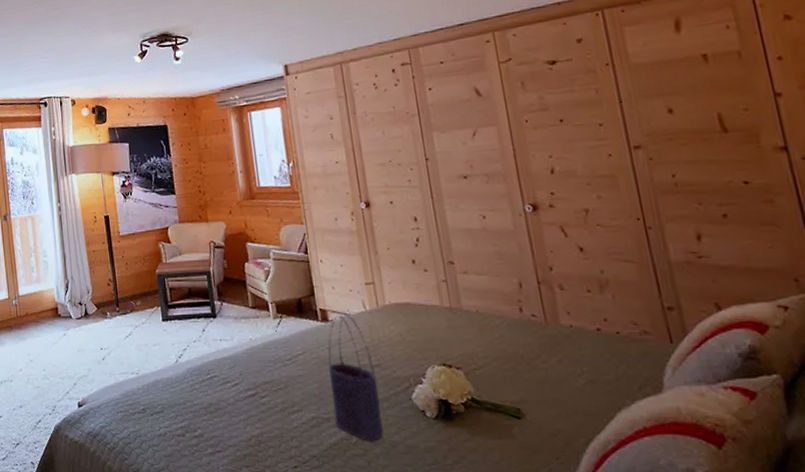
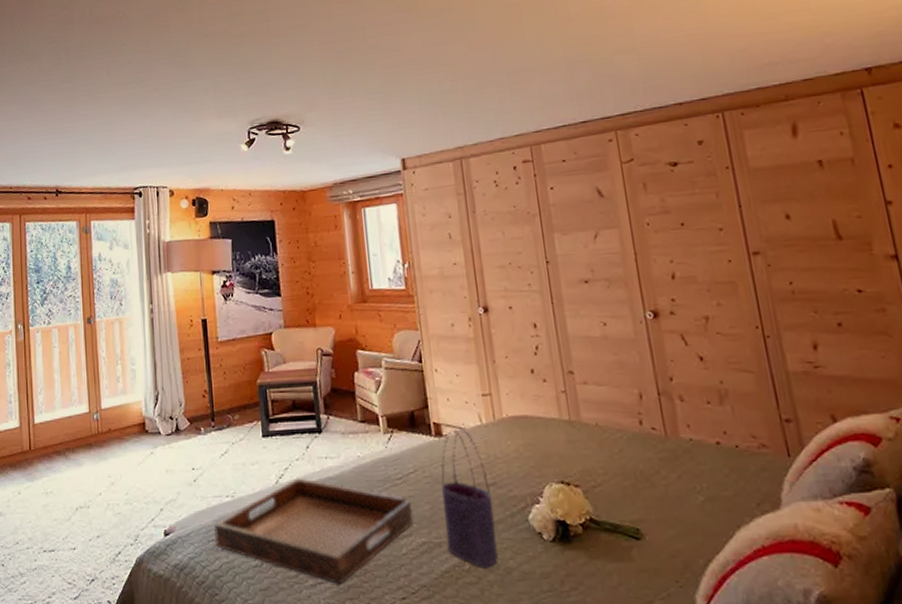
serving tray: none [121,358,303,452] -> present [213,478,414,584]

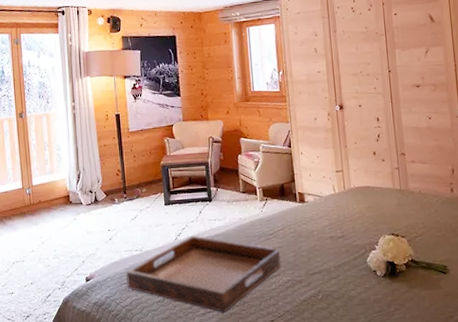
tote bag: present [441,429,498,568] -> none [303,197,343,297]

